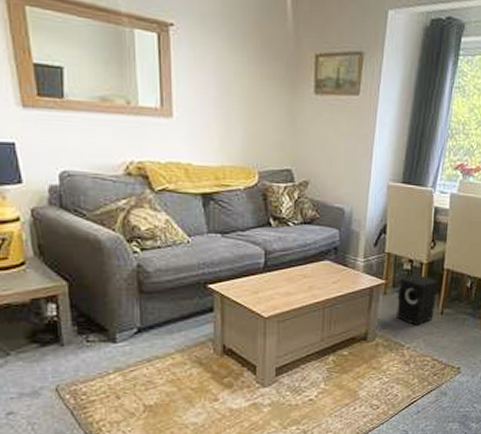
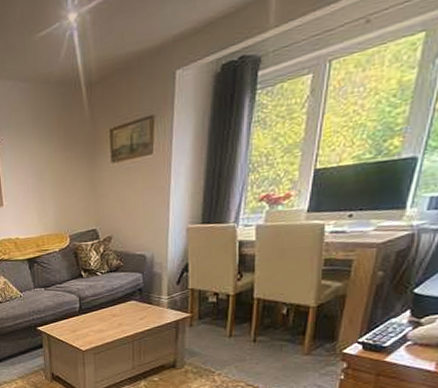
speaker: present [396,273,439,326] -> none [204,305,249,354]

